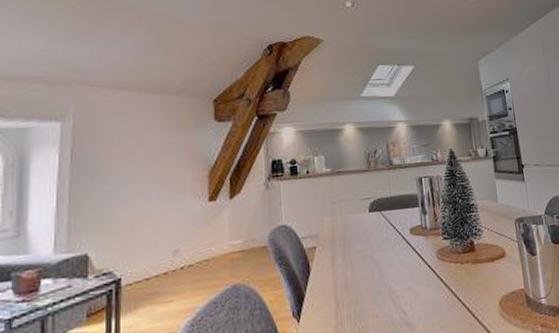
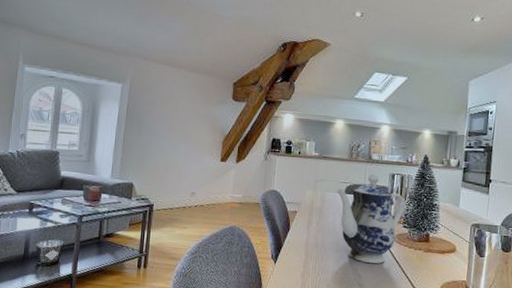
teapot: none [359,181,440,294] -> present [336,174,405,264]

